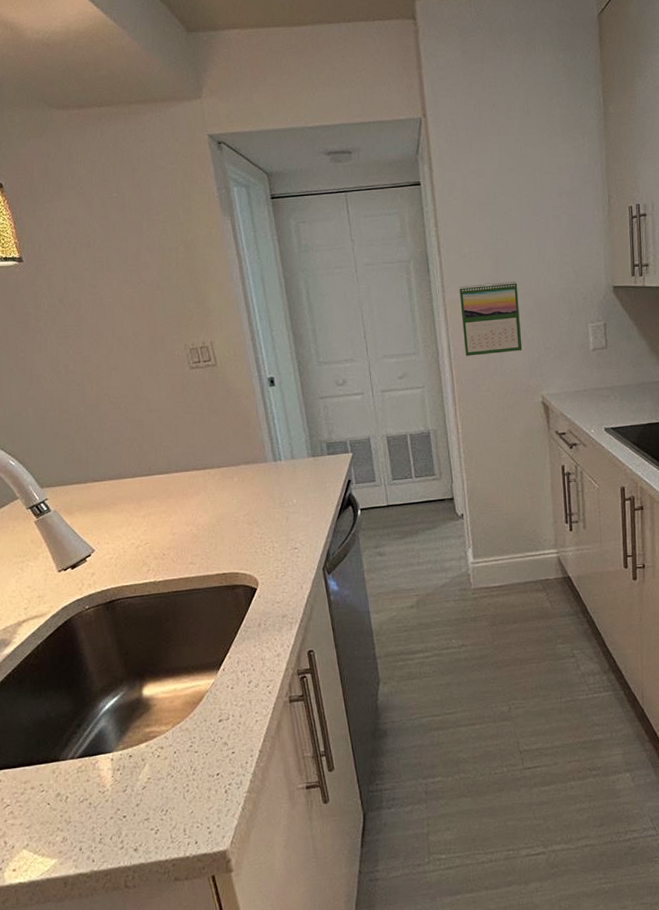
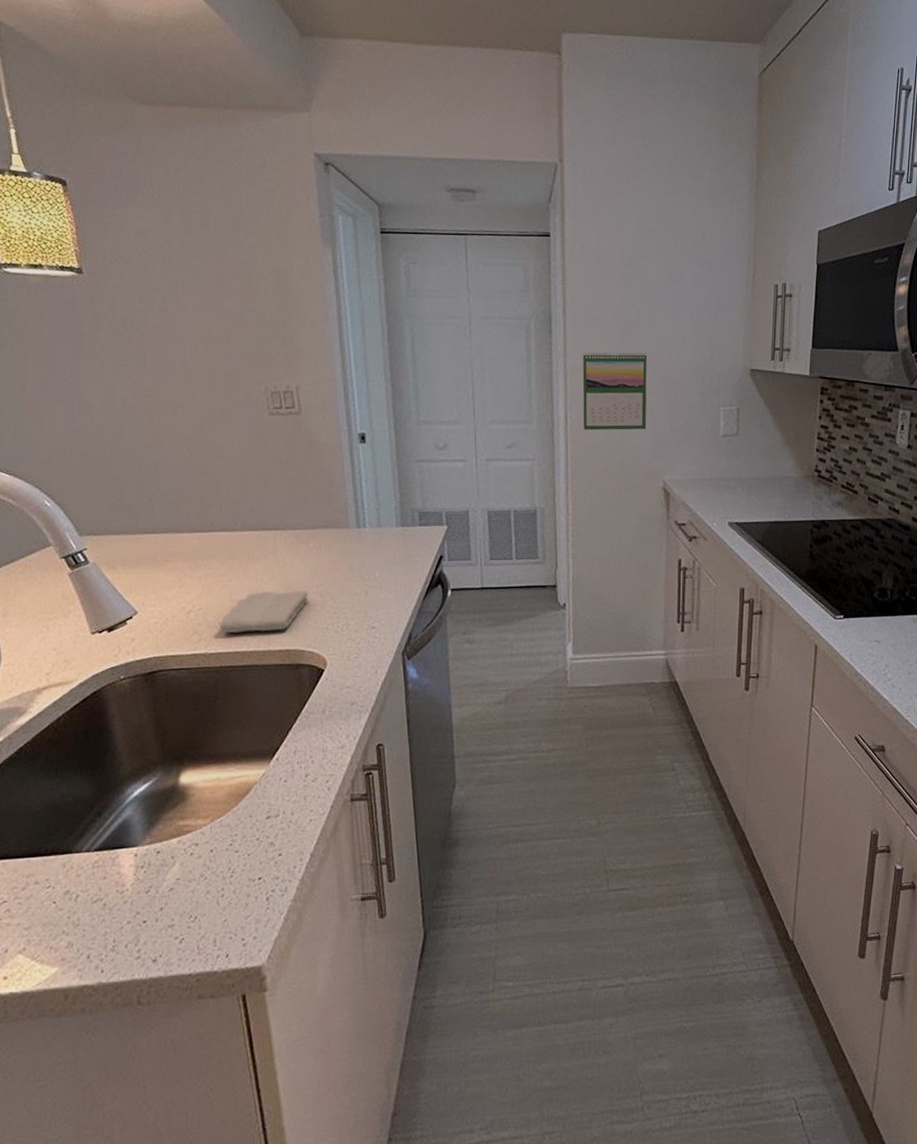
washcloth: none [164,520,238,563] -> present [220,590,309,634]

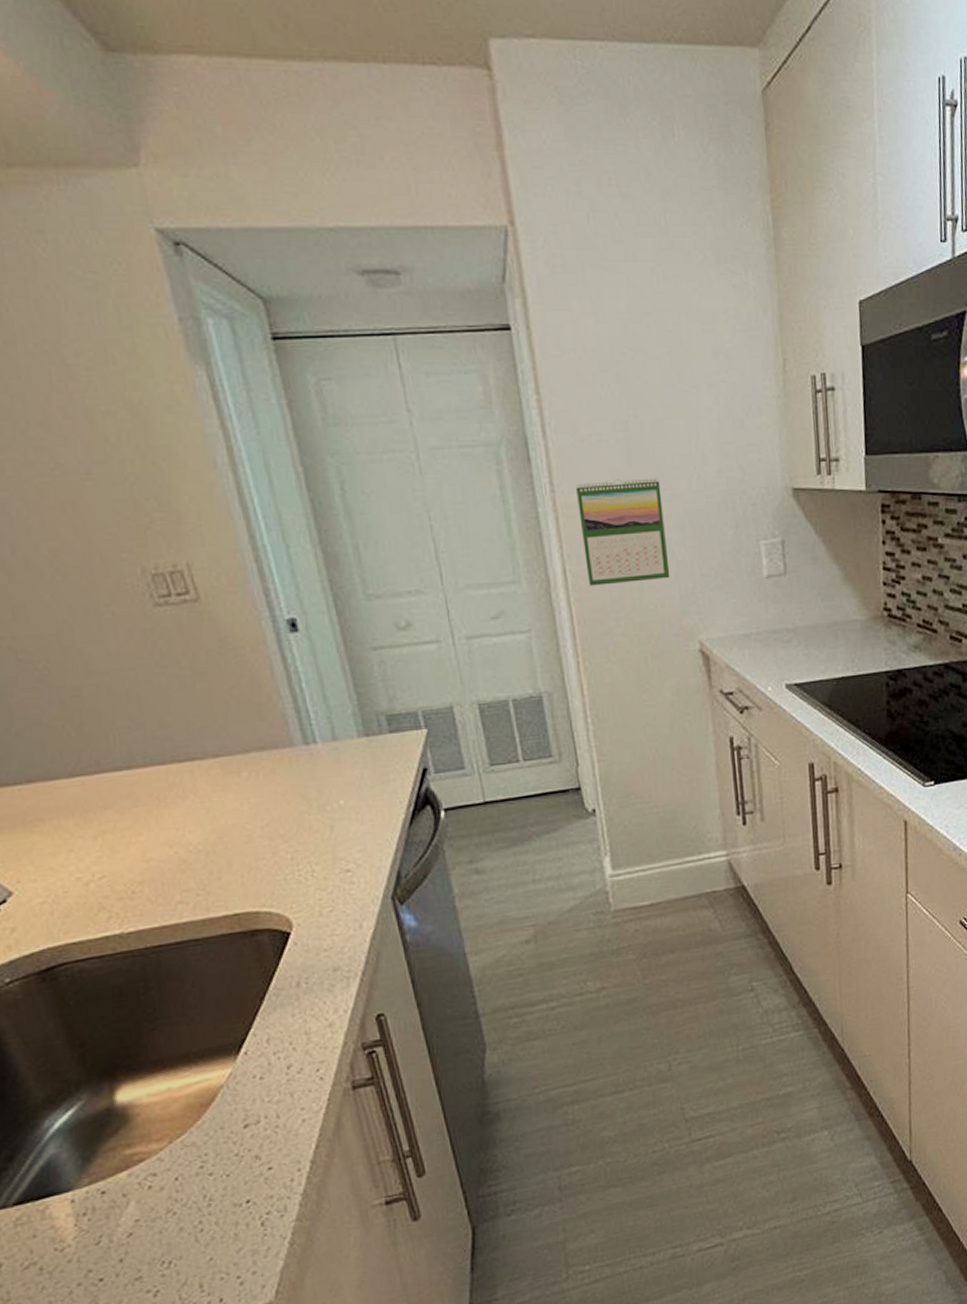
washcloth: present [220,590,309,634] -> none [134,835,253,903]

